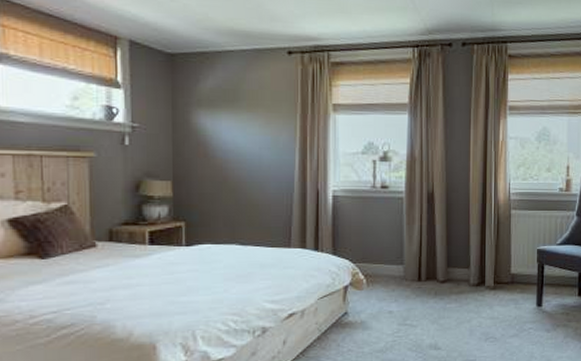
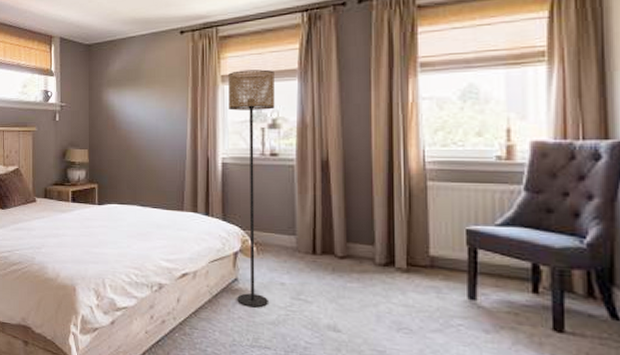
floor lamp: none [340,100,386,339] -> present [228,69,275,308]

